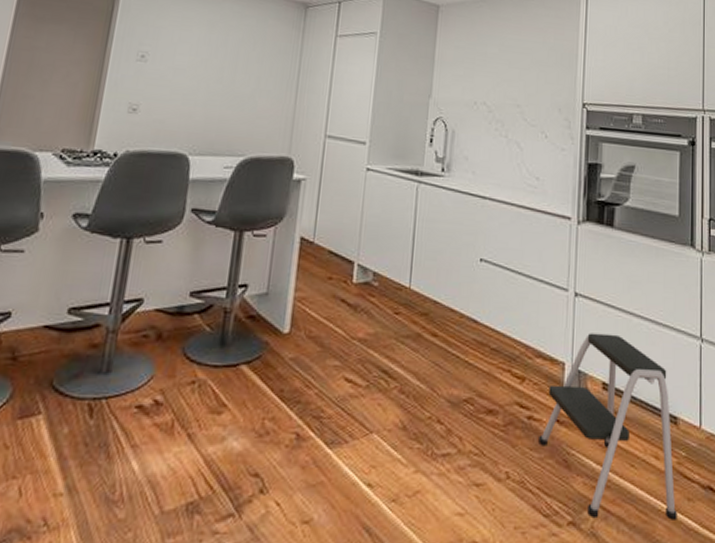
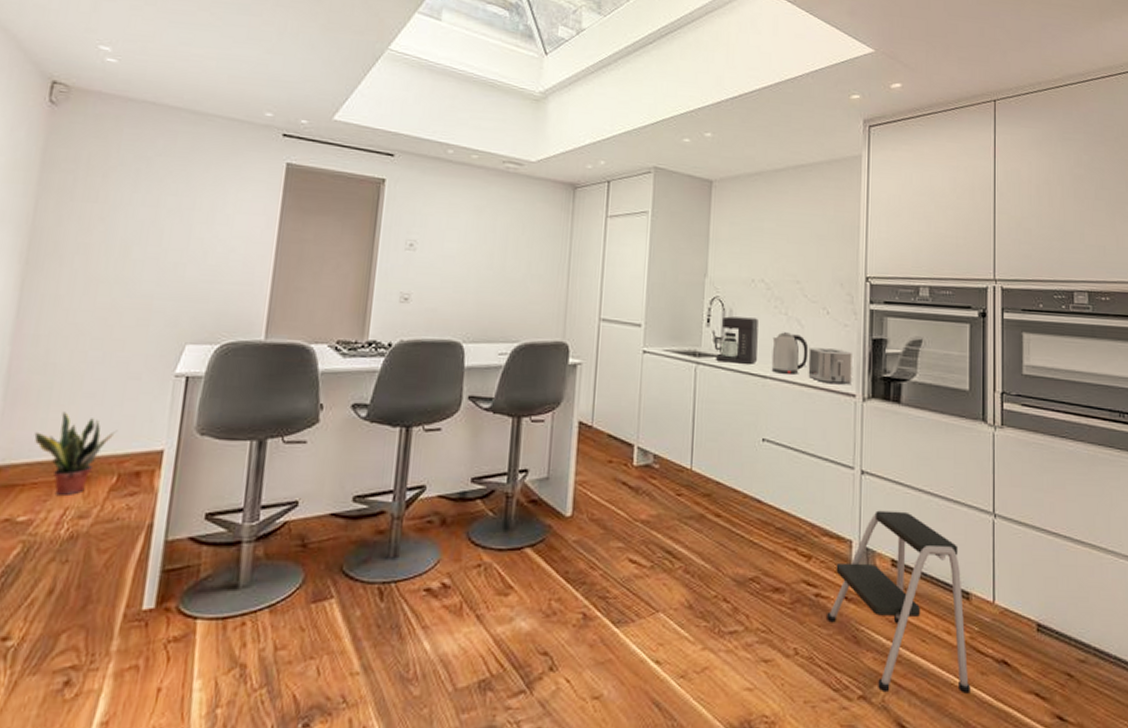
coffee maker: none [436,137,480,186] -> present [714,316,758,365]
kettle: none [490,154,527,196] -> present [771,332,809,374]
toaster: none [526,170,569,207] -> present [808,347,852,384]

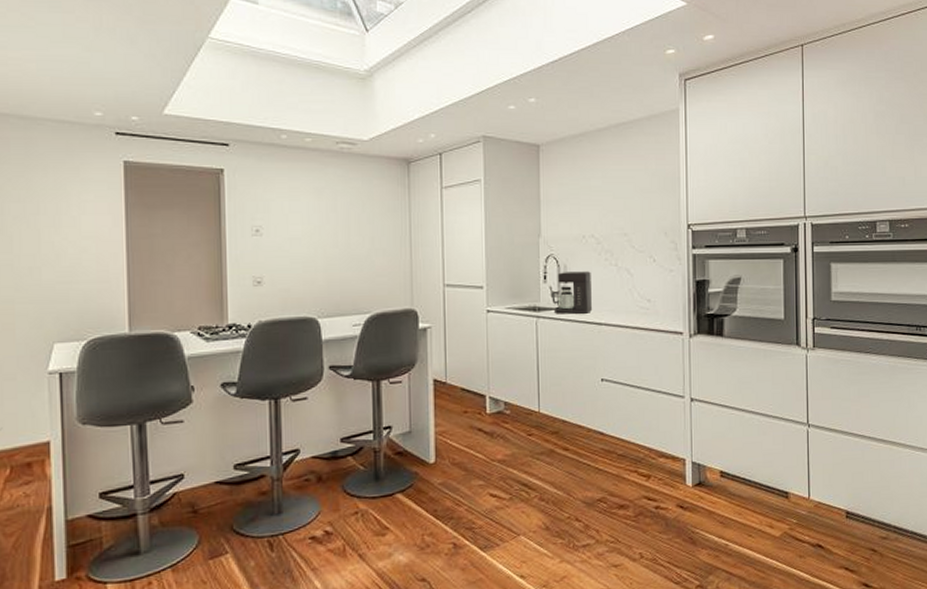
kettle: present [771,332,809,374] -> none [605,282,639,320]
toaster: present [808,347,852,384] -> none [639,293,679,325]
step stool: present [827,510,971,694] -> none [666,429,791,580]

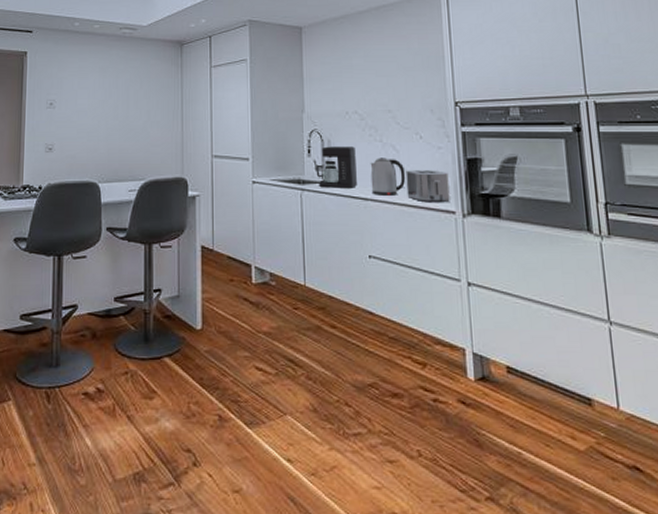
kettle: none [605,282,639,320] -> present [370,158,406,195]
toaster: none [639,293,679,325] -> present [405,170,450,203]

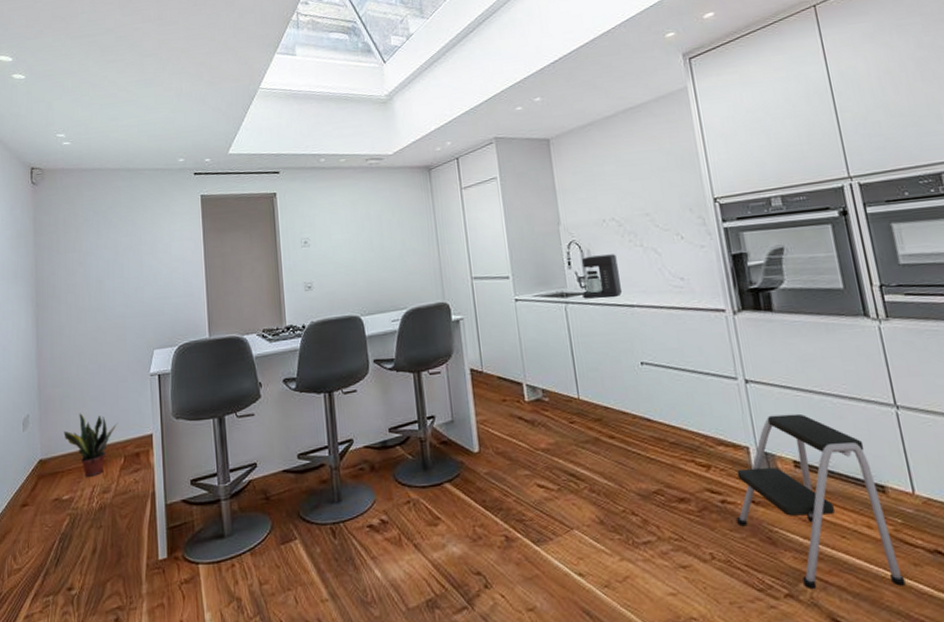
kettle: present [370,158,406,195] -> none [633,262,671,301]
toaster: present [405,170,450,203] -> none [670,269,719,304]
step stool: none [447,320,603,499] -> present [736,413,906,588]

